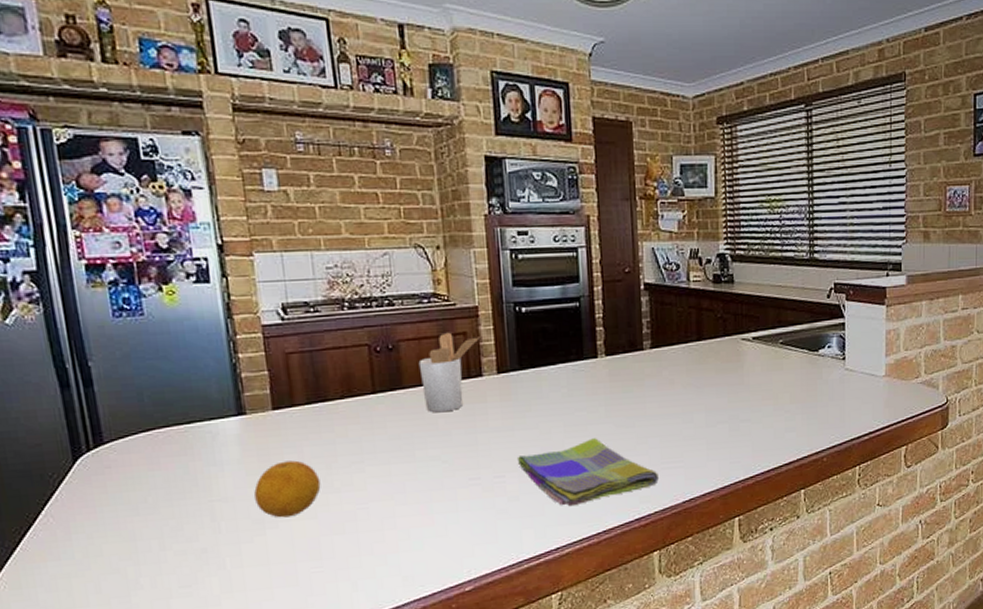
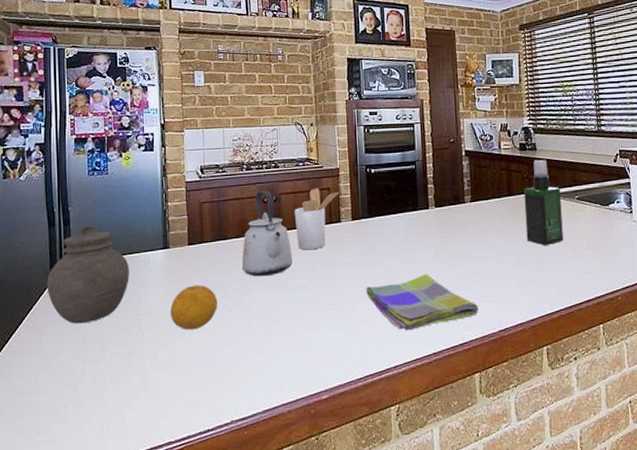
jar: none [67,385,192,517] -> present [46,225,129,324]
kettle: none [350,336,420,448] -> present [242,190,293,277]
spray bottle: none [716,294,763,400] -> present [523,159,564,245]

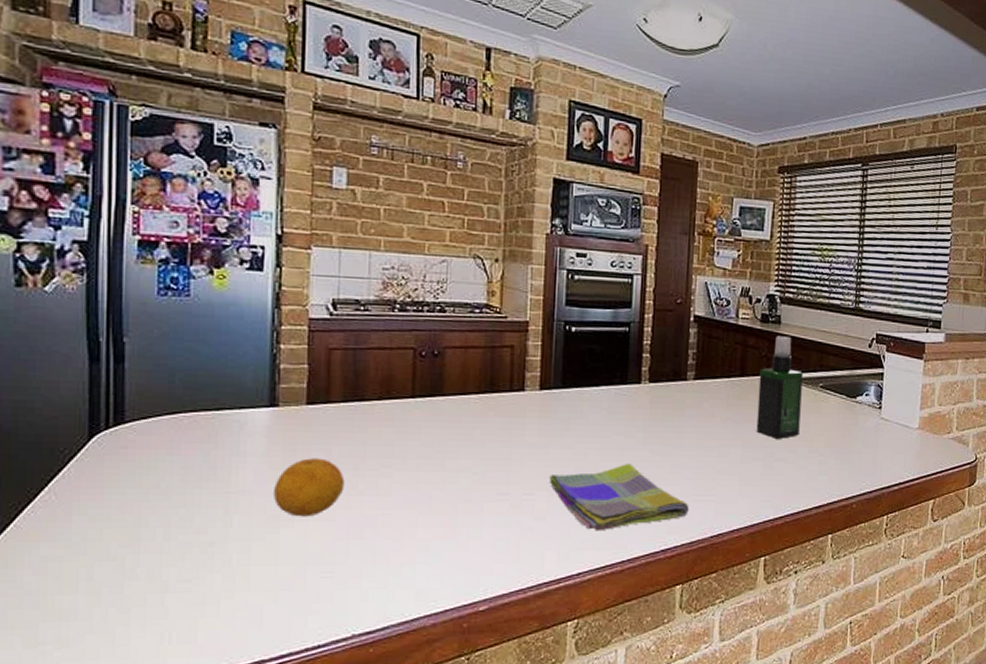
jar: present [46,225,129,324] -> none [82,365,215,500]
kettle: present [242,190,293,277] -> none [382,340,455,453]
utensil holder: present [294,188,340,250] -> none [462,344,528,424]

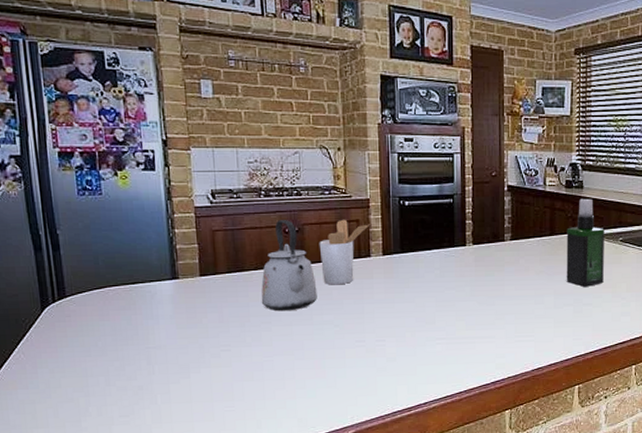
fruit: present [274,458,345,517] -> none [182,318,236,365]
kettle: none [382,340,455,453] -> present [261,220,317,312]
utensil holder: none [462,344,528,424] -> present [319,219,370,285]
dish towel: present [549,464,689,531] -> none [395,313,512,369]

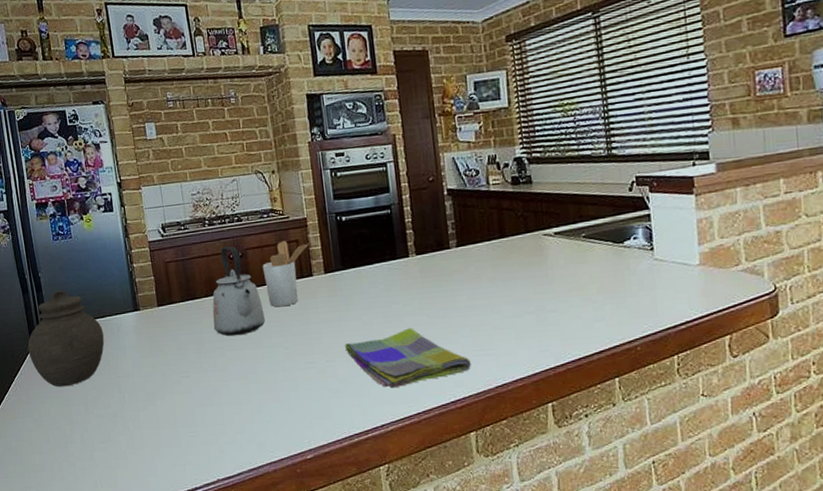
jar: none [37,251,134,356] -> present [27,290,105,387]
dish towel: none [395,313,512,369] -> present [344,328,471,389]
spray bottle: present [566,198,604,287] -> none [518,193,569,292]

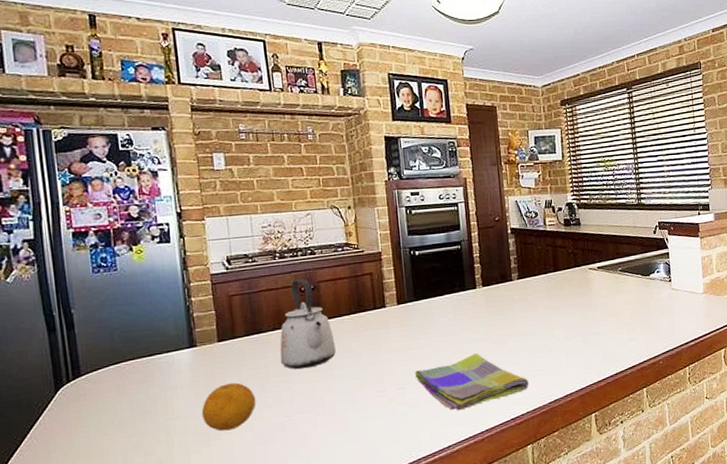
jar: present [27,290,105,387] -> none [50,327,152,436]
fruit: none [147,346,194,392] -> present [202,382,256,431]
utensil holder: present [262,240,310,307] -> none [334,273,384,339]

